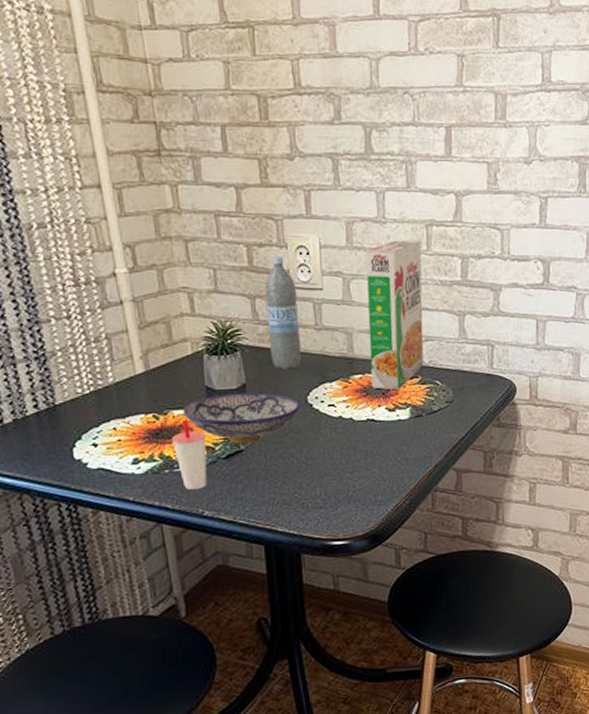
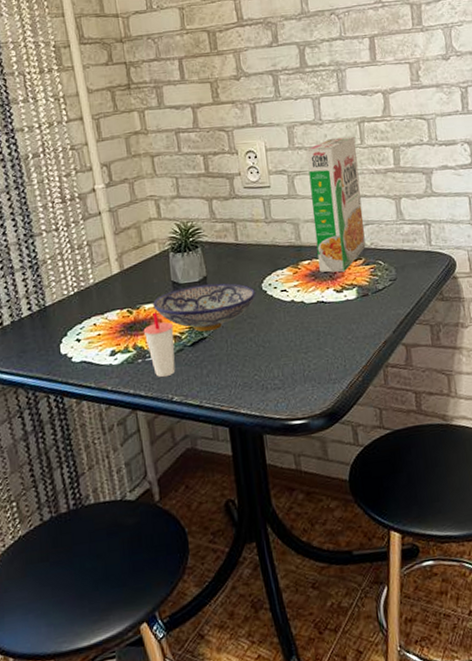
water bottle: present [265,256,302,369] -> none [220,161,255,261]

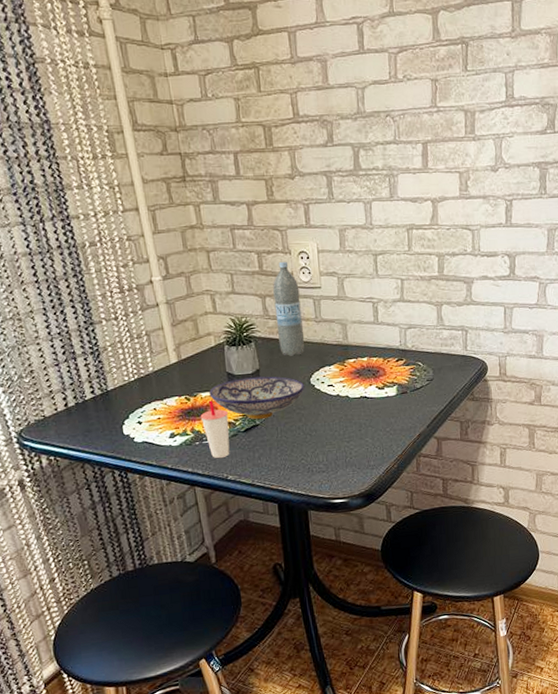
water bottle: none [220,161,255,261] -> present [273,261,305,356]
cereal box: present [306,136,366,273] -> none [356,242,407,371]

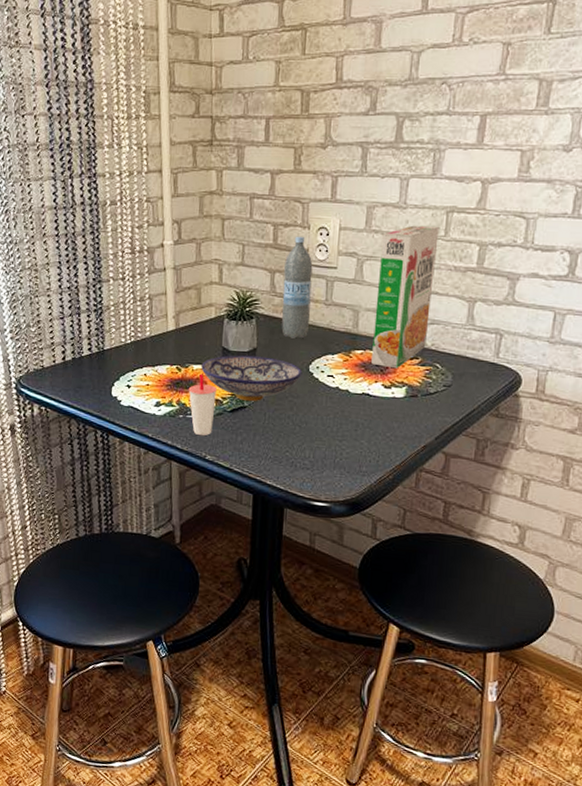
cereal box: none [356,242,407,371] -> present [371,225,439,369]

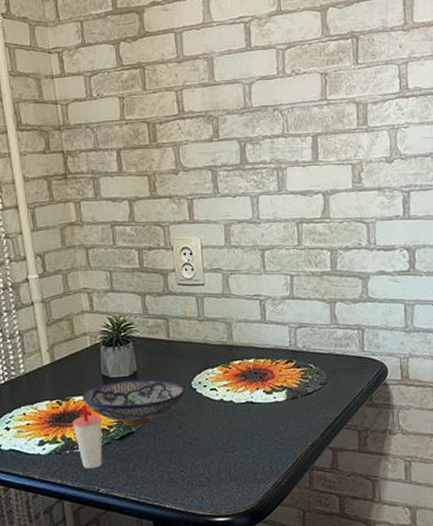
water bottle: present [282,236,313,339] -> none [153,257,186,357]
cereal box: present [371,225,439,369] -> none [242,237,298,374]

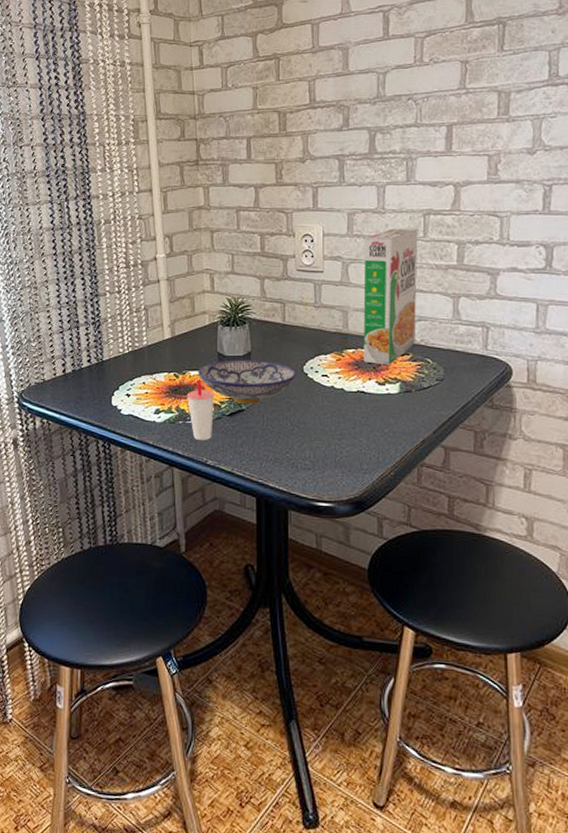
cereal box: none [242,237,298,374] -> present [363,228,418,366]

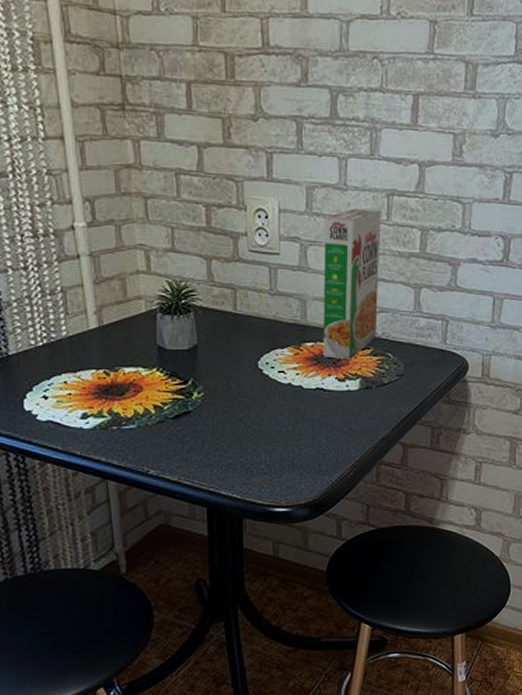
cup: present [186,379,214,441] -> none [120,377,155,449]
bowl: present [198,359,297,405] -> none [134,354,251,406]

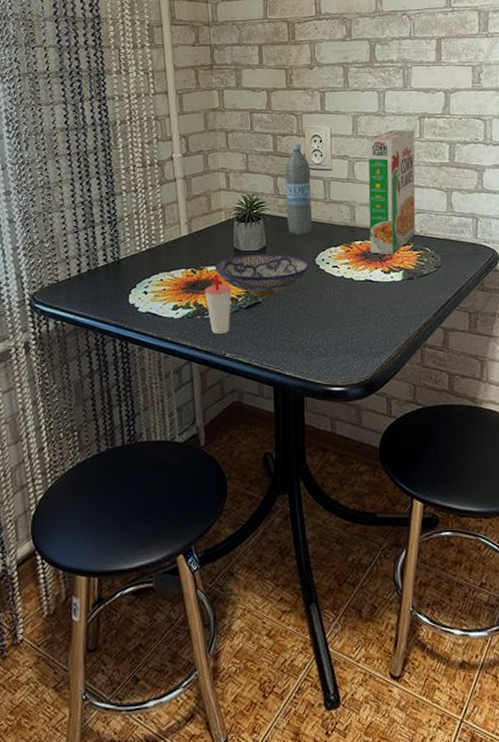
cup: none [120,377,155,449] -> present [204,274,231,335]
bowl: none [134,354,251,406] -> present [215,254,310,297]
water bottle: none [222,218,255,333] -> present [285,143,313,235]

